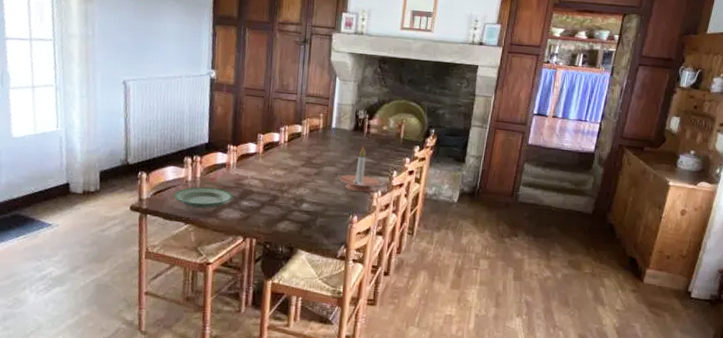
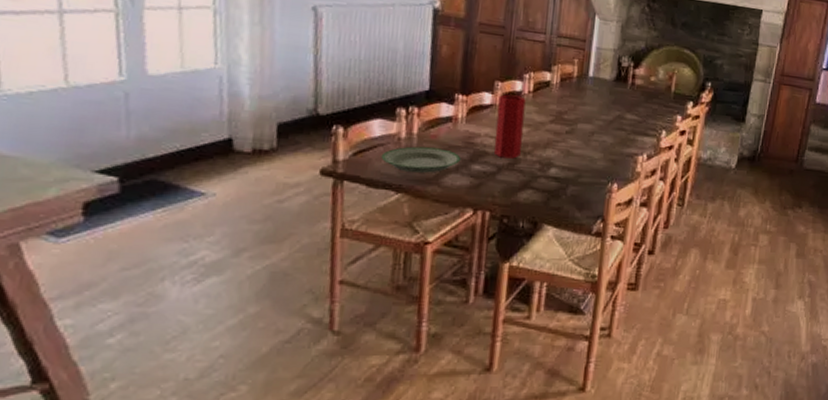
vase: none [258,144,282,196] -> present [493,94,526,159]
candle holder: present [339,145,381,192] -> none [596,98,646,155]

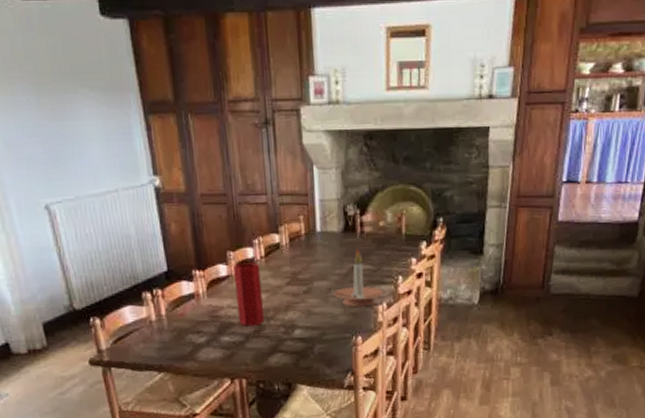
plate: present [380,146,461,173] -> none [138,325,210,352]
candle holder: none [596,98,646,155] -> present [334,249,384,307]

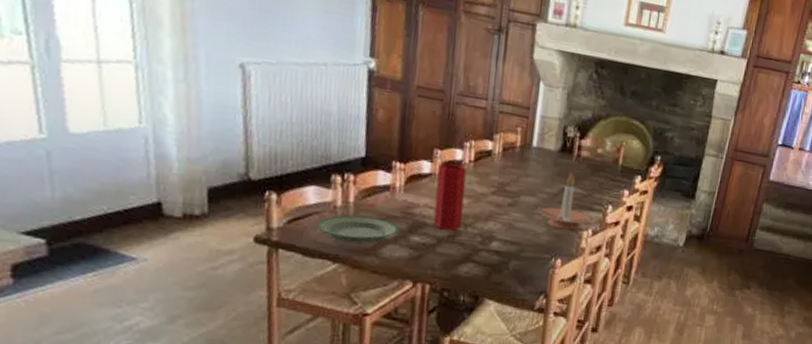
plate: none [138,325,210,352] -> present [316,215,400,243]

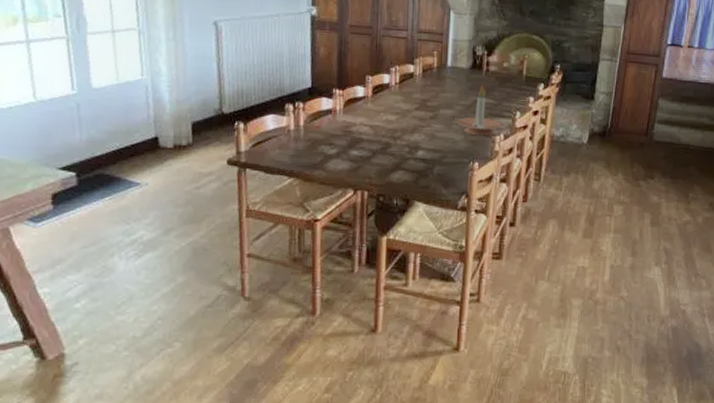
plate: present [316,215,400,243] -> none [275,136,341,159]
vase: present [433,163,467,231] -> none [368,87,393,144]

